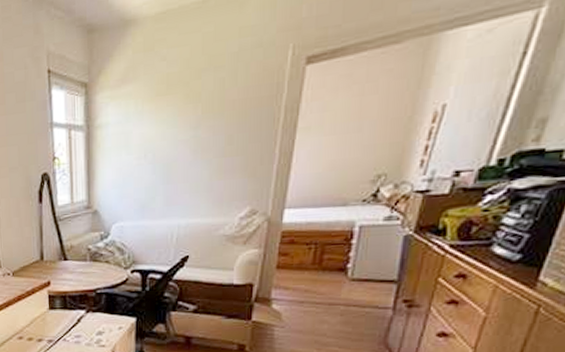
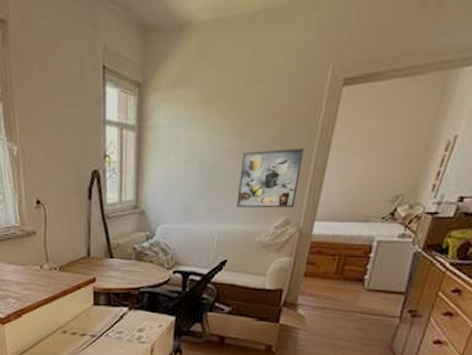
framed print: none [196,133,267,200] -> present [237,148,304,208]

